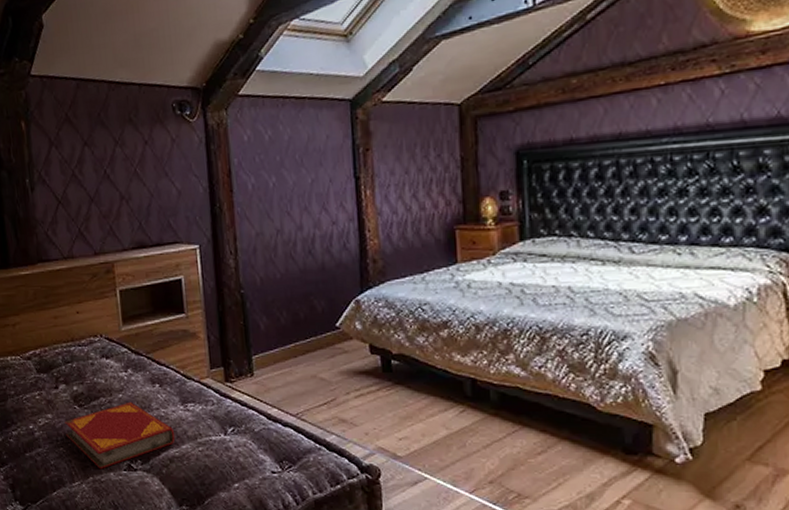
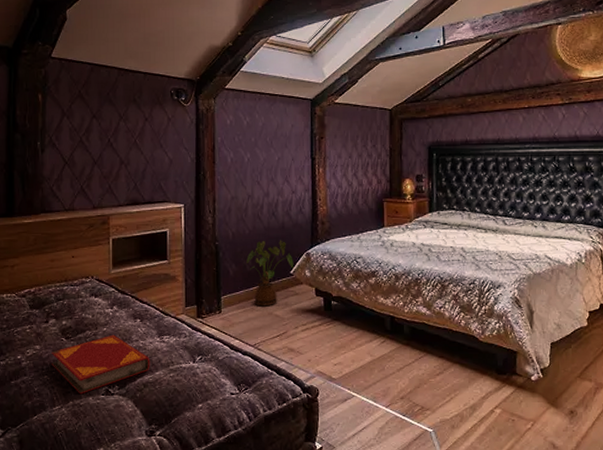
house plant: none [279,284,340,368] -> present [246,240,294,307]

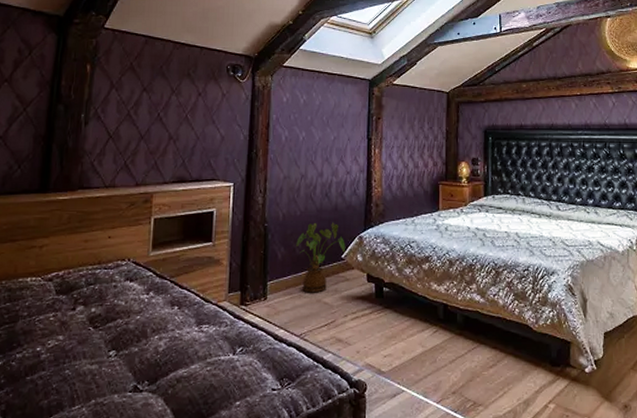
hardback book: present [51,334,150,395] -> none [75,323,186,392]

